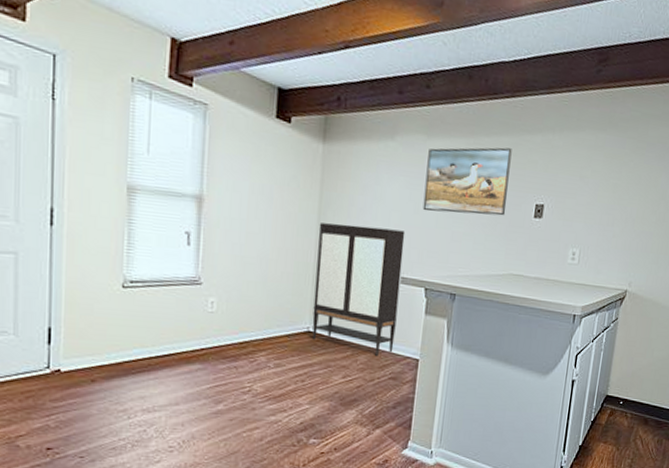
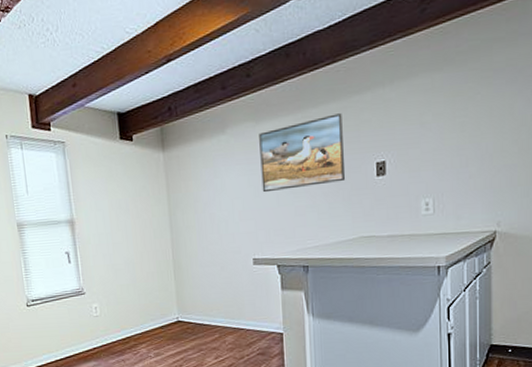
storage cabinet: present [312,223,405,356] -> none [171,215,257,335]

